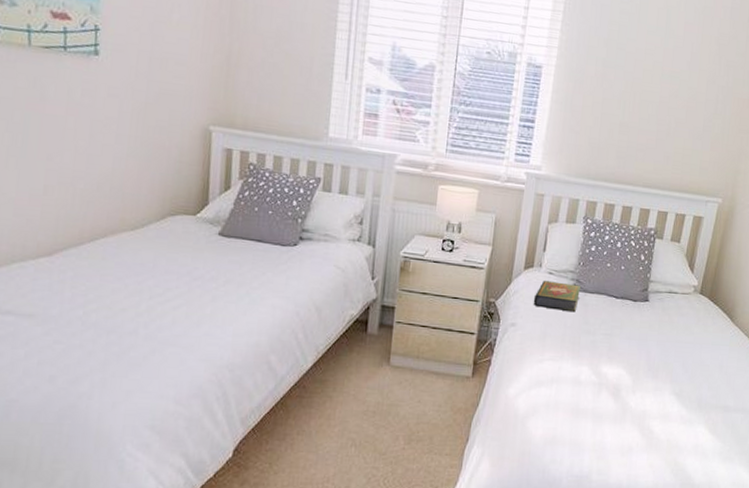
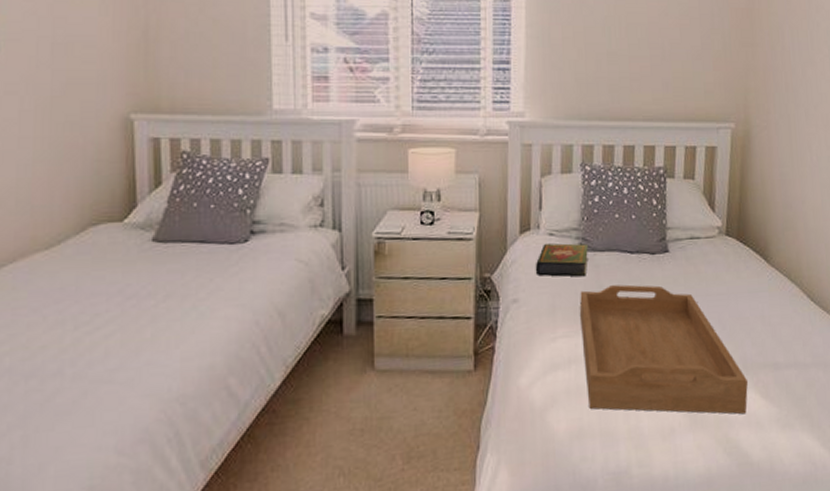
serving tray: none [563,323,700,444] -> present [579,284,748,415]

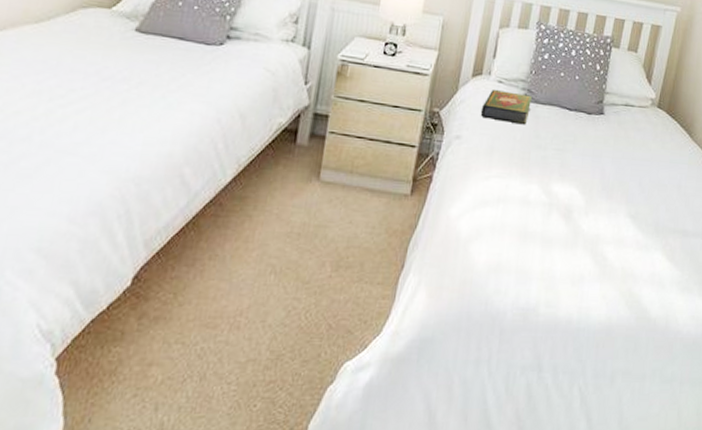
serving tray: present [579,284,748,415] -> none [510,136,657,273]

